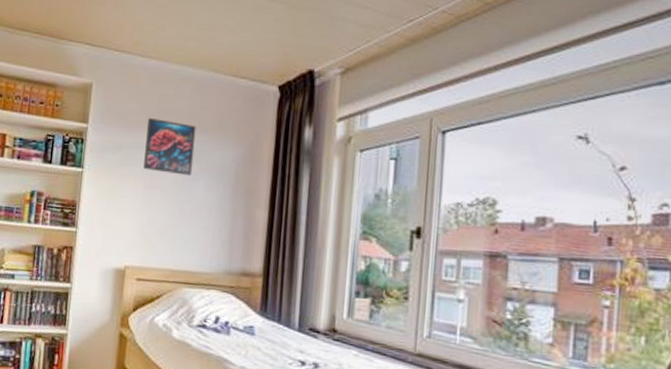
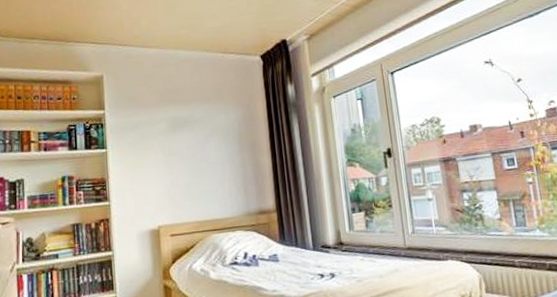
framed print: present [143,117,197,176] -> none [157,96,203,141]

